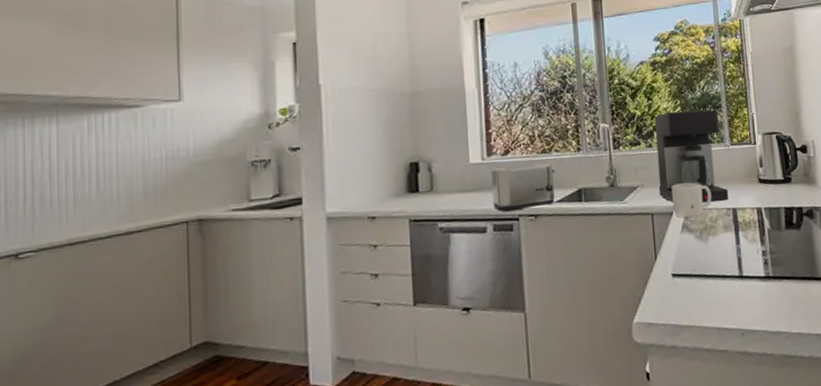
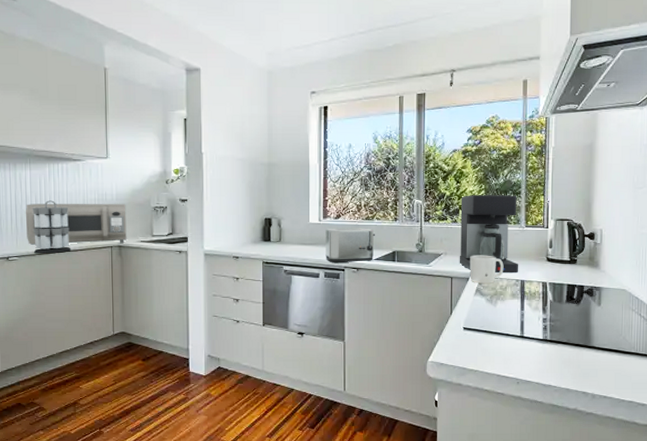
microwave: none [47,160,211,232] -> present [25,203,127,245]
spice rack: none [59,165,122,244] -> present [32,200,70,254]

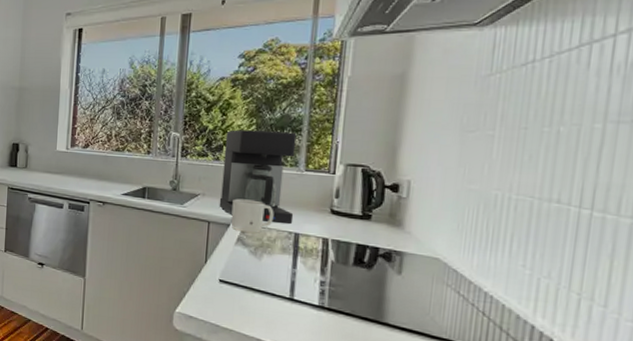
toaster: present [325,228,376,263] -> none [70,157,126,196]

